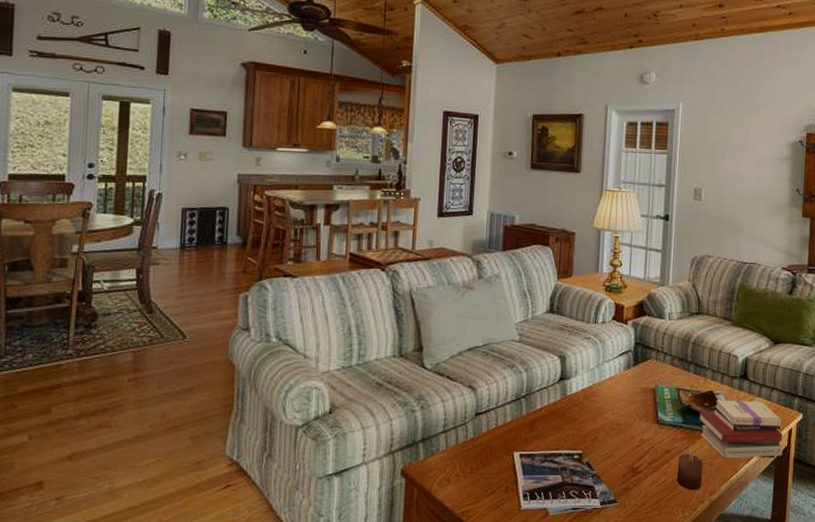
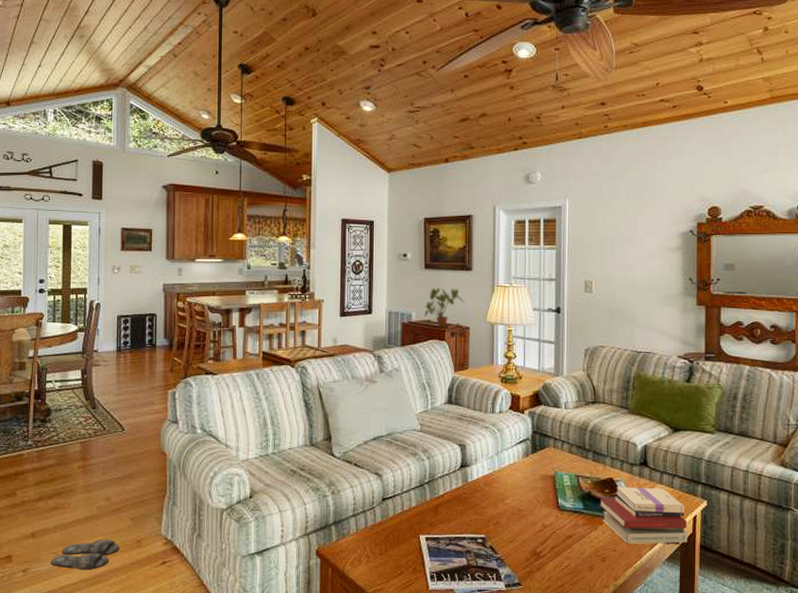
slippers: none [91,461,176,497] -> present [50,539,120,570]
house plant: none [528,190,572,233] -> present [424,288,465,328]
candle: present [676,454,703,490] -> none [580,539,606,575]

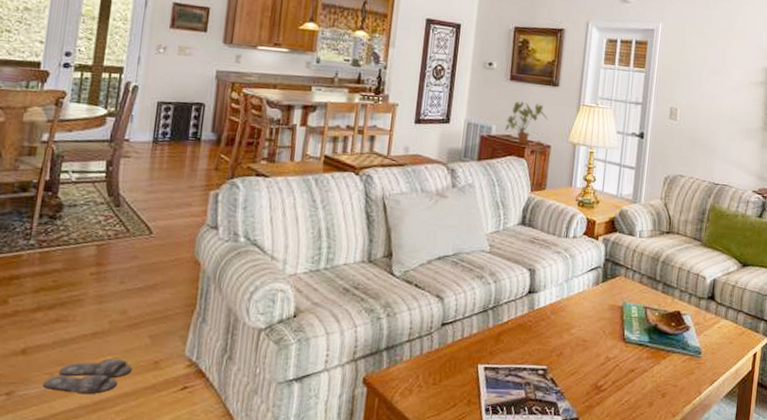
books: present [599,486,688,545] -> none [664,320,748,382]

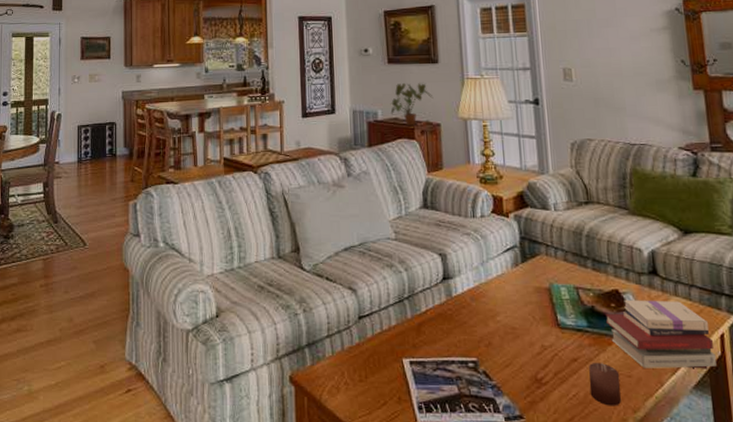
slippers: present [43,358,132,395] -> none [13,364,83,399]
candle: none [640,374,668,411] -> present [589,363,621,406]
books: none [664,320,748,382] -> present [605,299,717,369]

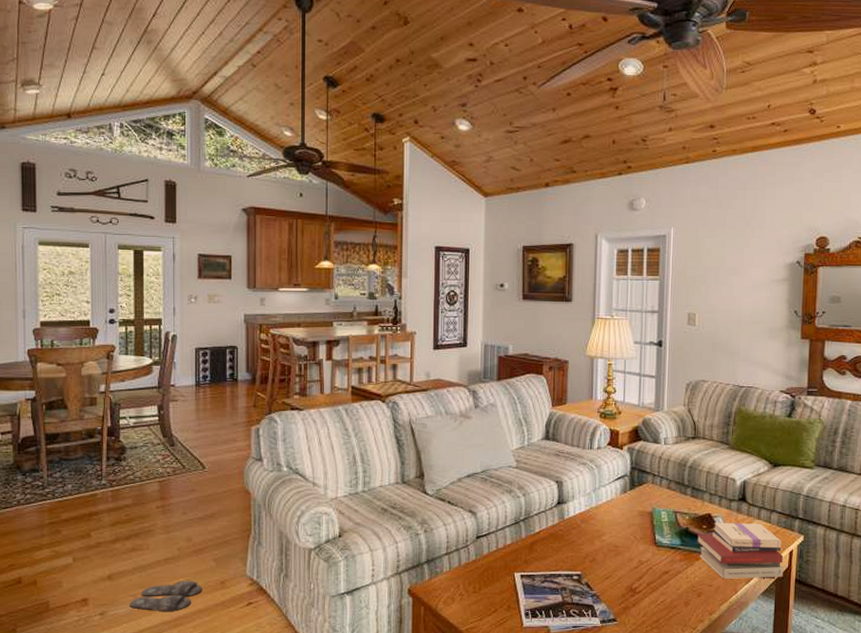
slippers: none [13,364,83,399] -> present [129,580,203,612]
house plant: present [390,83,434,126] -> none [521,320,564,362]
candle: present [589,363,621,406] -> none [675,575,702,610]

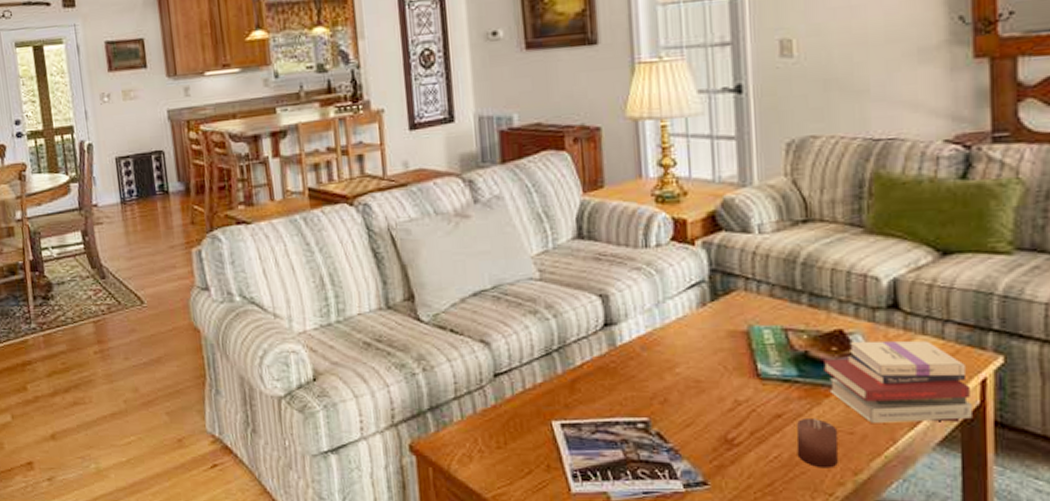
slippers: present [129,580,203,612] -> none [78,439,158,477]
candle: none [675,575,702,610] -> present [796,419,839,468]

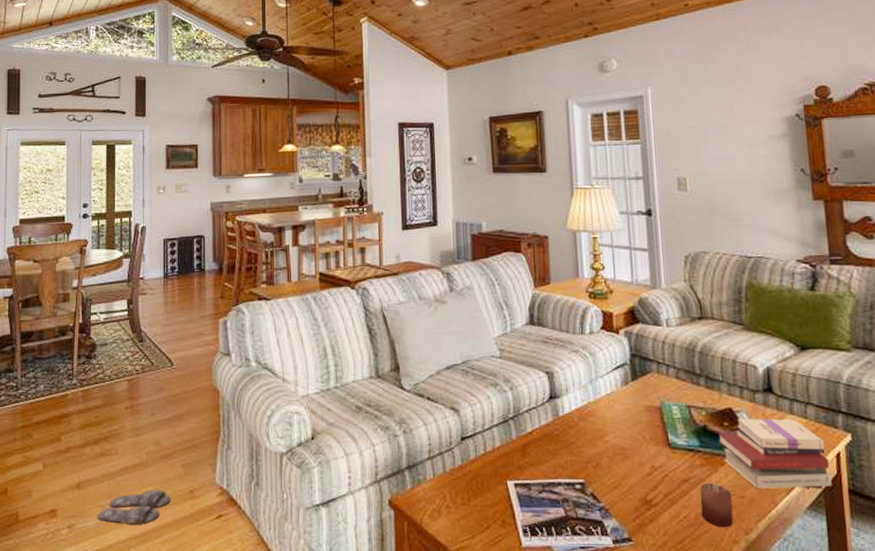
slippers: none [78,439,158,477] -> present [97,489,171,526]

